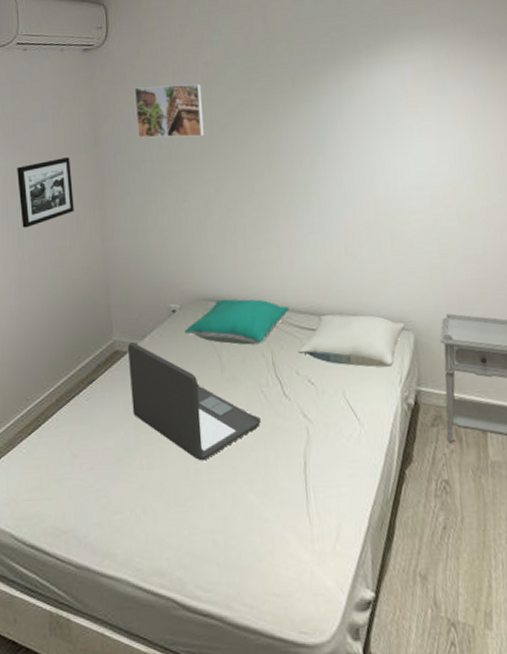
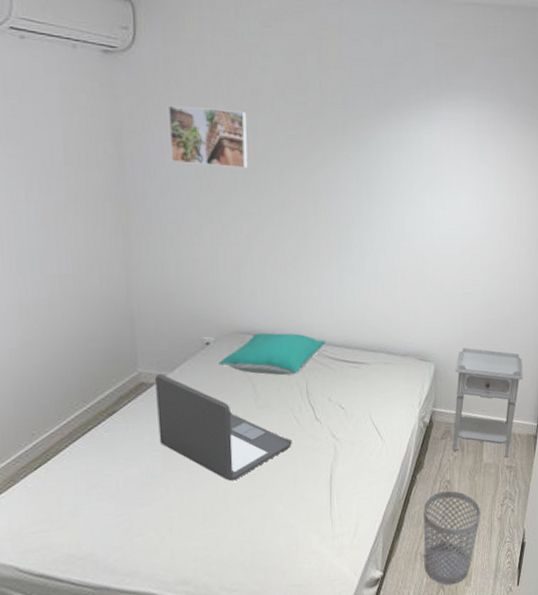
picture frame: present [17,157,74,228] -> none [13,175,91,251]
pillow: present [298,314,406,368] -> none [332,347,428,393]
wastebasket: none [418,493,496,625] -> present [423,490,481,586]

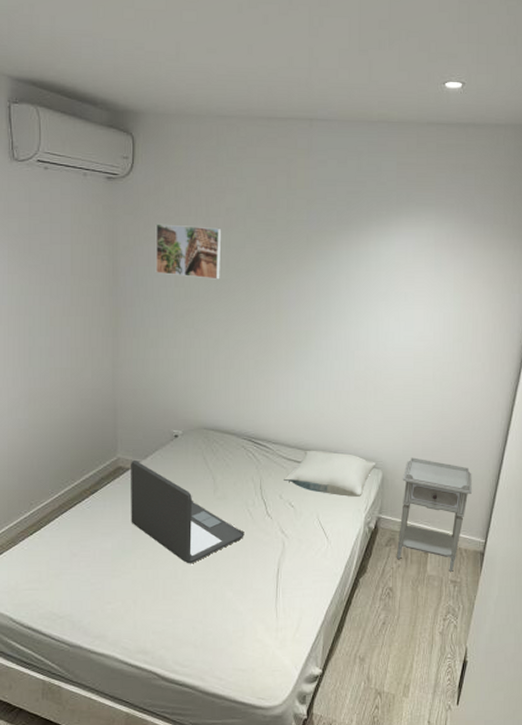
pillow: present [219,332,326,376] -> none [185,429,280,471]
pillow: none [332,347,428,393] -> present [284,450,376,497]
wastebasket: present [423,490,481,586] -> none [363,598,423,693]

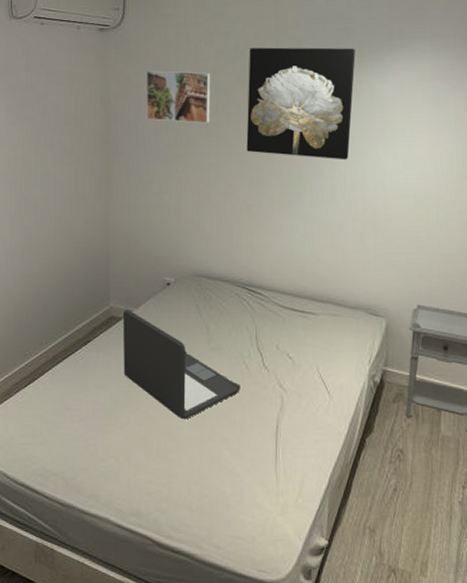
wall art: none [255,206,364,321] -> present [246,47,355,160]
pillow: present [284,450,376,497] -> none [280,297,379,347]

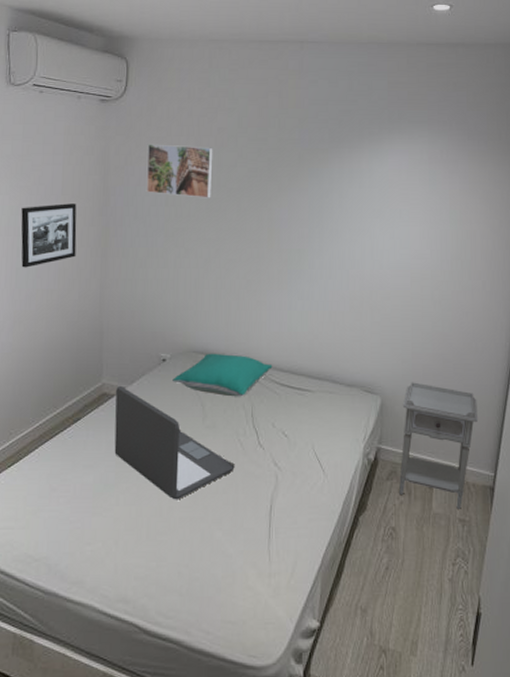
picture frame: none [27,132,81,196] -> present [21,203,77,268]
pillow: none [177,276,276,320] -> present [172,353,273,397]
wall art: present [246,47,355,160] -> none [247,125,356,239]

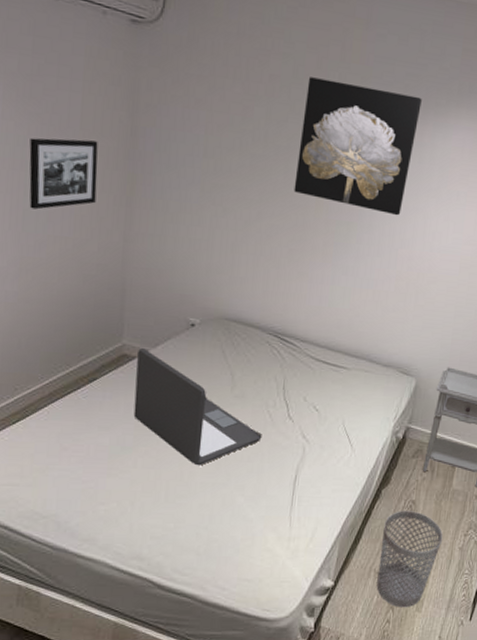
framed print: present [146,144,213,198] -> none [181,81,263,155]
pillow: present [172,353,273,397] -> none [201,321,310,369]
wall art: none [247,125,356,239] -> present [293,77,422,216]
wastebasket: none [365,539,430,651] -> present [376,511,443,608]

